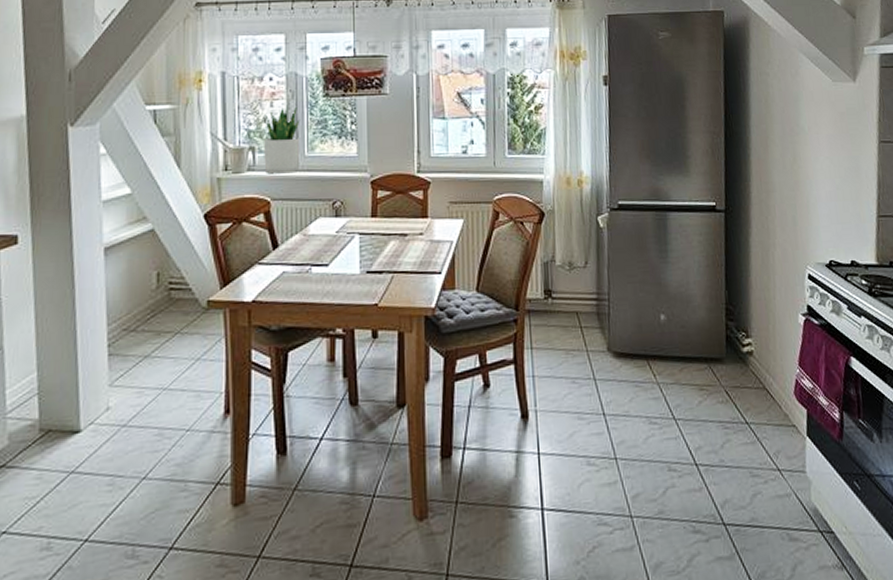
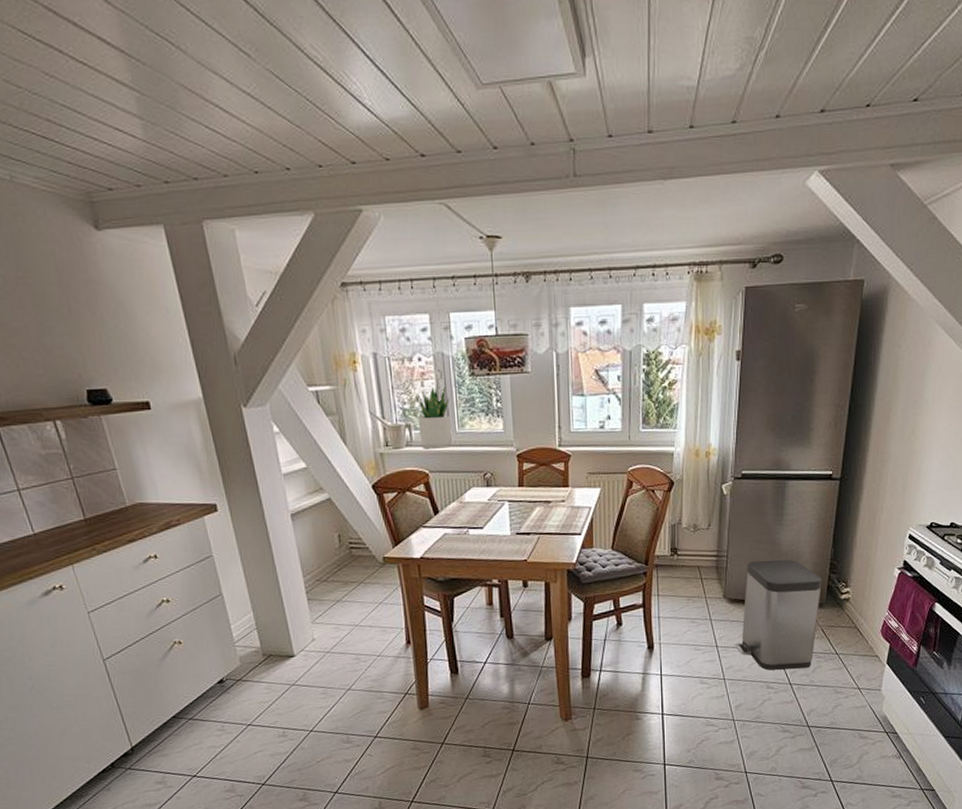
pedal bin: none [625,303,720,446] -> present [735,559,822,670]

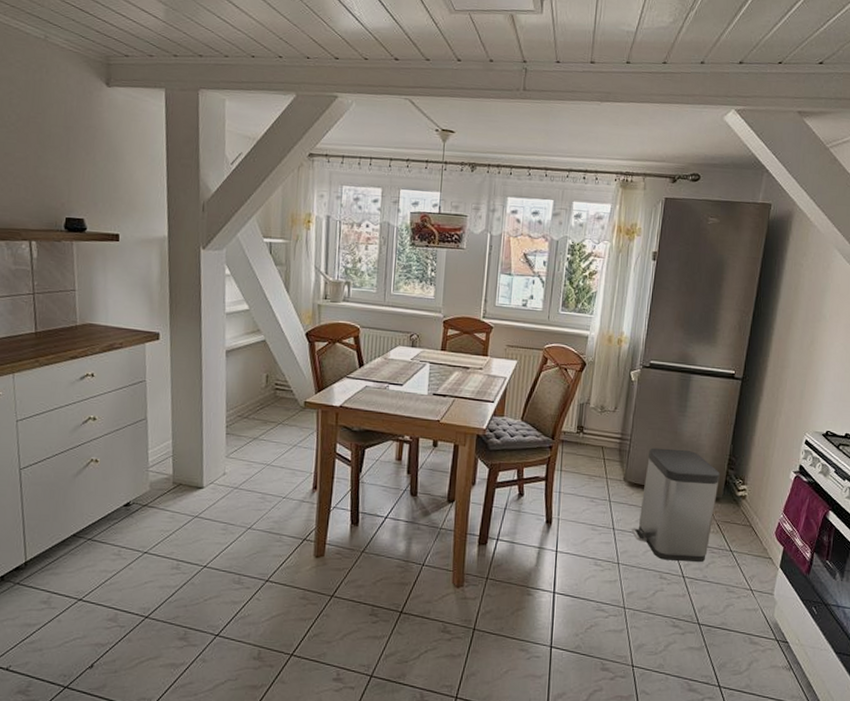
planter: present [416,384,452,449] -> none [357,249,389,307]

